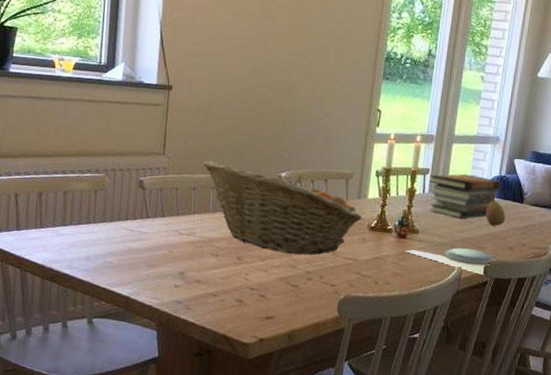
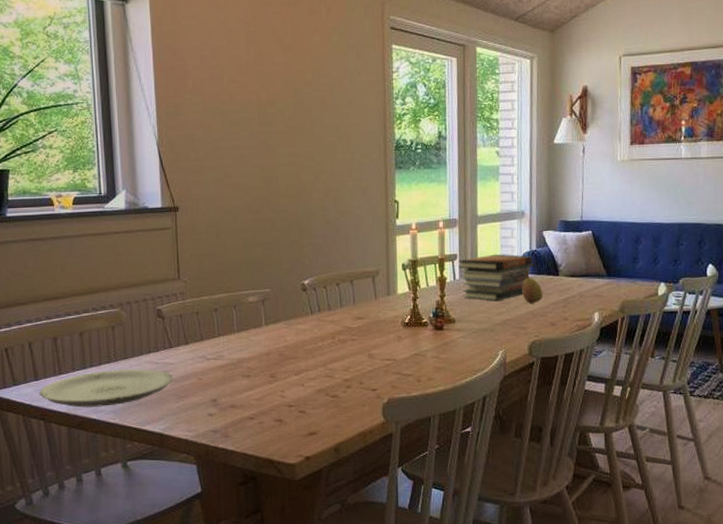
plate: none [19,230,146,264] -> present [39,369,174,408]
fruit basket: present [203,161,363,256] -> none [221,279,395,364]
plate: present [405,248,497,275] -> none [444,331,541,356]

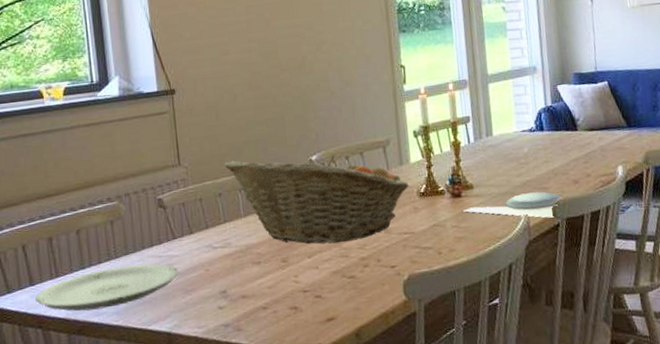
fruit basket: none [221,279,395,364] -> present [224,156,410,244]
plate: none [444,331,541,356] -> present [463,191,564,218]
book stack: present [458,254,535,300] -> none [471,112,552,162]
fruit: present [522,270,543,304] -> none [540,127,563,162]

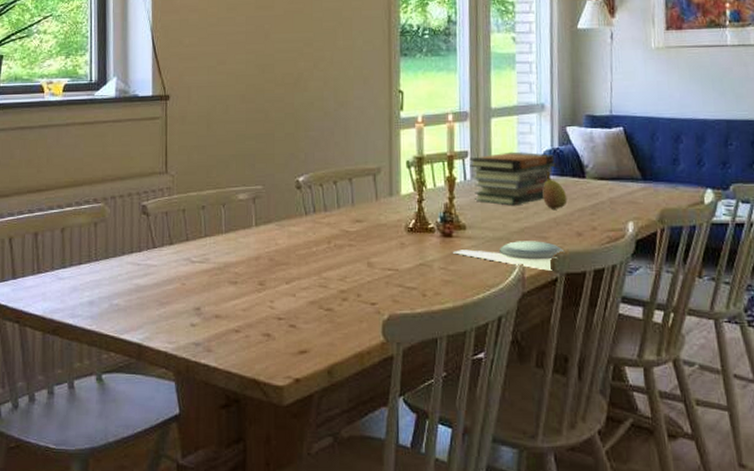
plate: present [35,264,179,312] -> none [16,271,155,311]
fruit basket: present [224,156,410,244] -> none [210,173,398,272]
book stack: none [471,112,552,162] -> present [469,151,557,205]
fruit: none [540,127,563,162] -> present [543,171,567,209]

